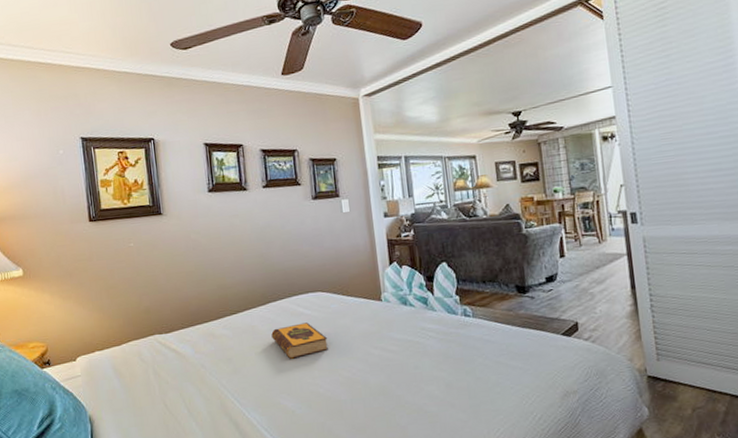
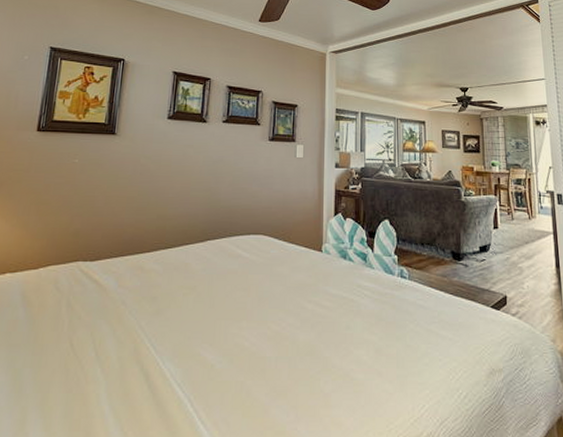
hardback book: present [271,322,328,359] -> none [204,266,261,304]

